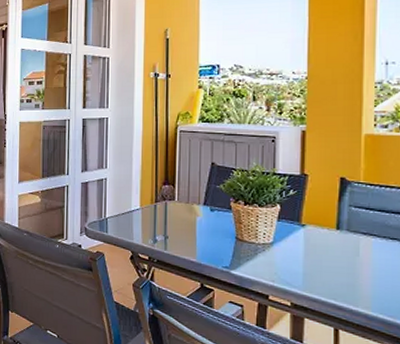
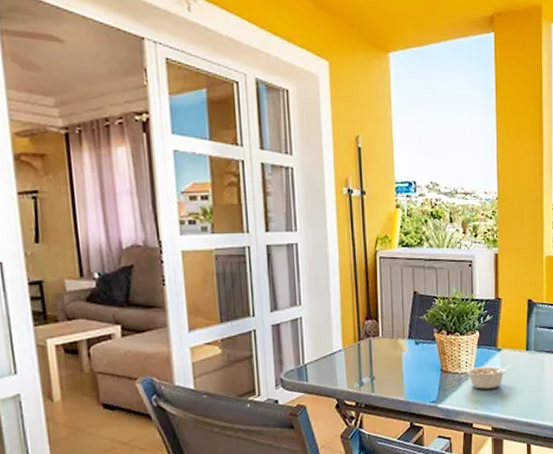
legume: none [263,239,320,264] -> present [466,364,513,389]

